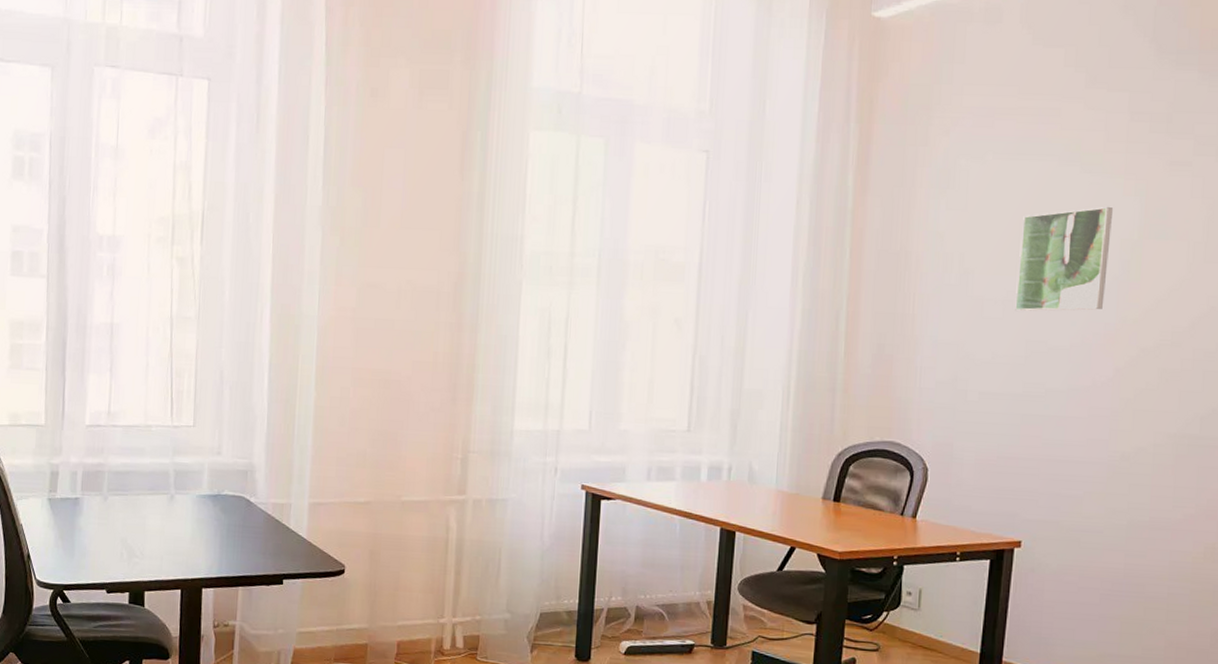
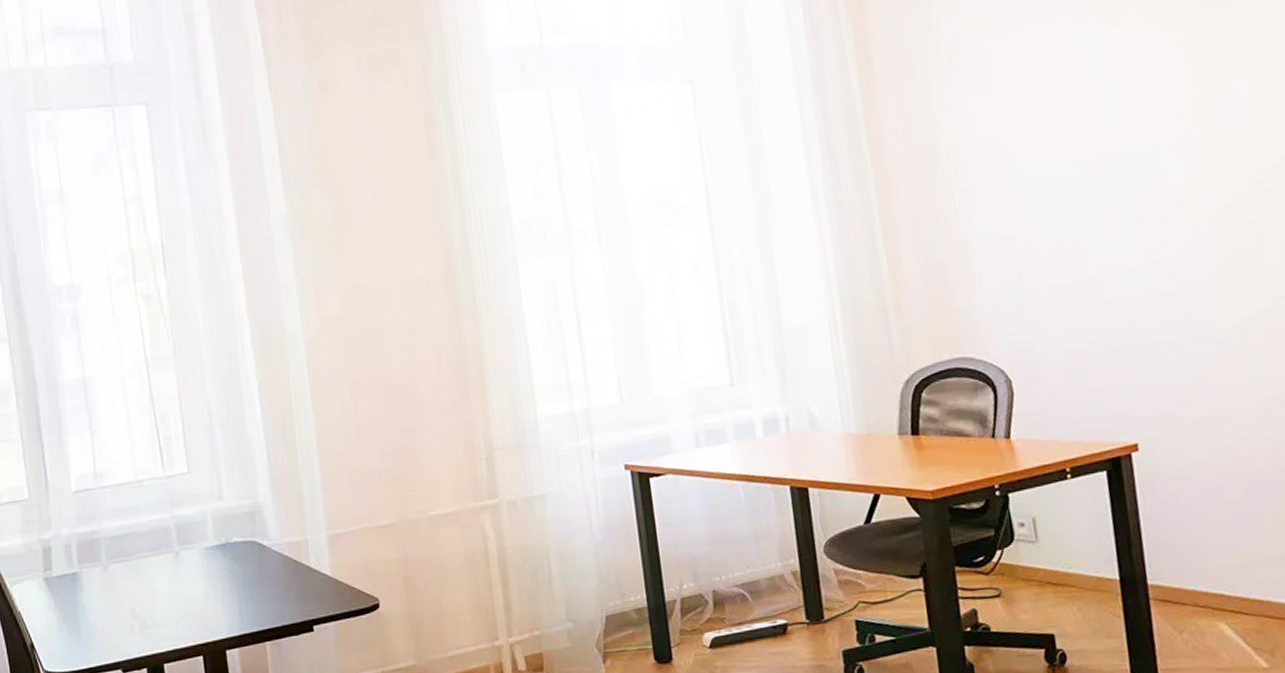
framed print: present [1015,207,1114,311] -> none [1055,59,1169,189]

